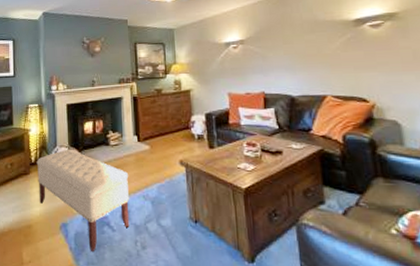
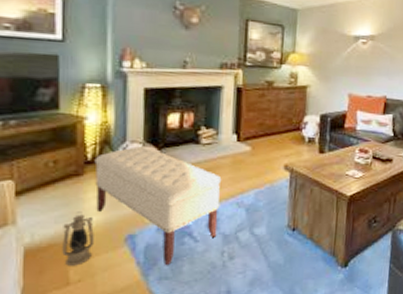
lantern: none [18,206,38,249] -> present [62,214,94,266]

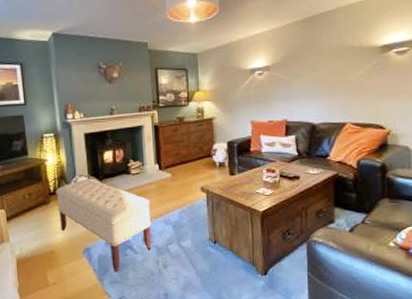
lantern: present [62,214,94,266] -> none [40,233,62,272]

